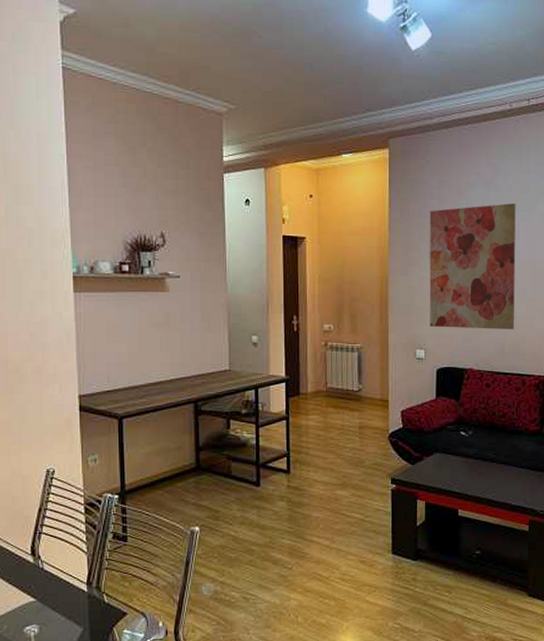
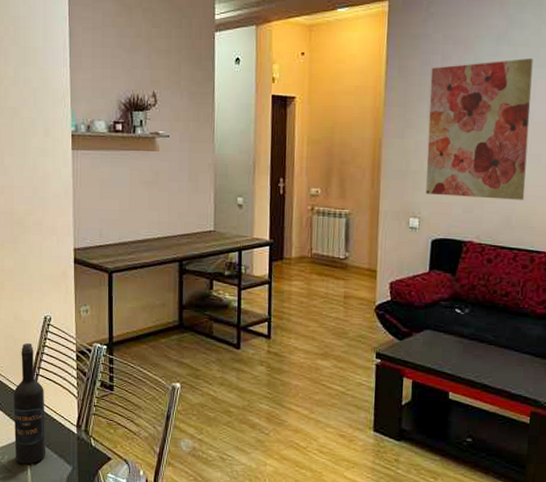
wine bottle: none [12,499,53,632] -> present [13,342,46,464]

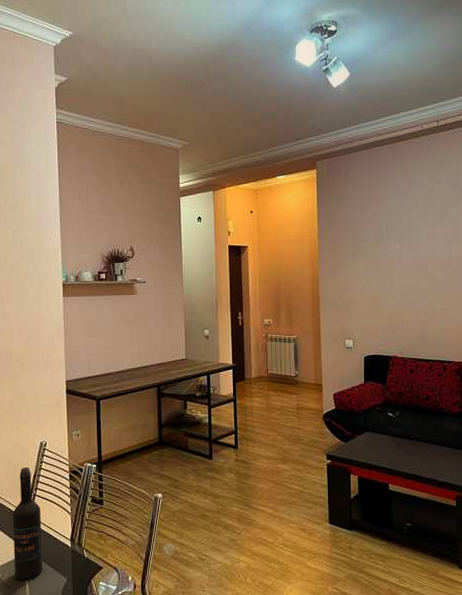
wall art: present [426,58,533,200] -> none [353,210,434,321]

